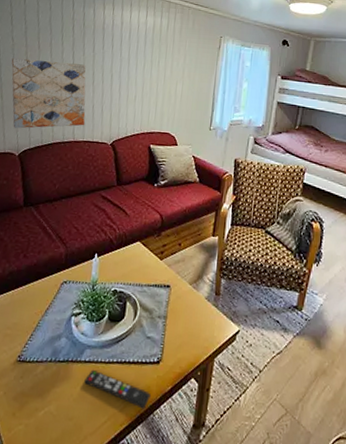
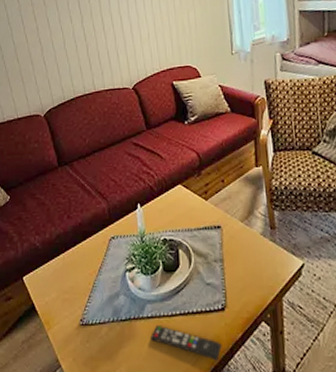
wall art: present [11,58,86,129] -> none [20,12,102,89]

